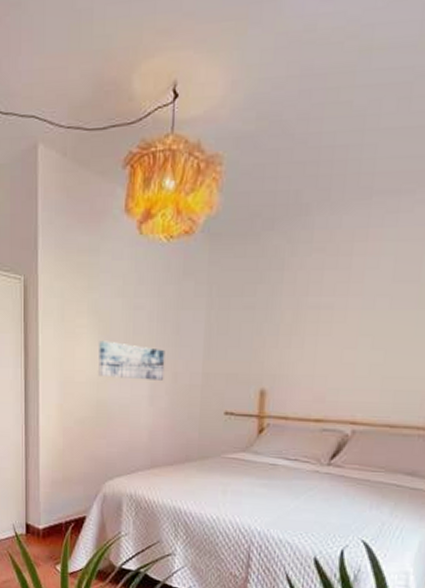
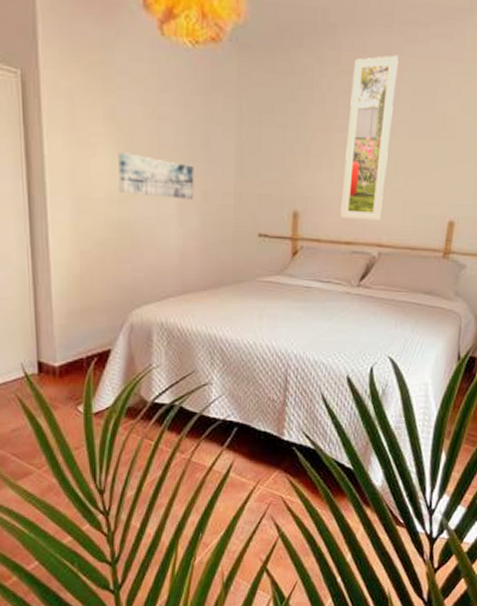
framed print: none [310,226,378,398] -> present [340,54,399,221]

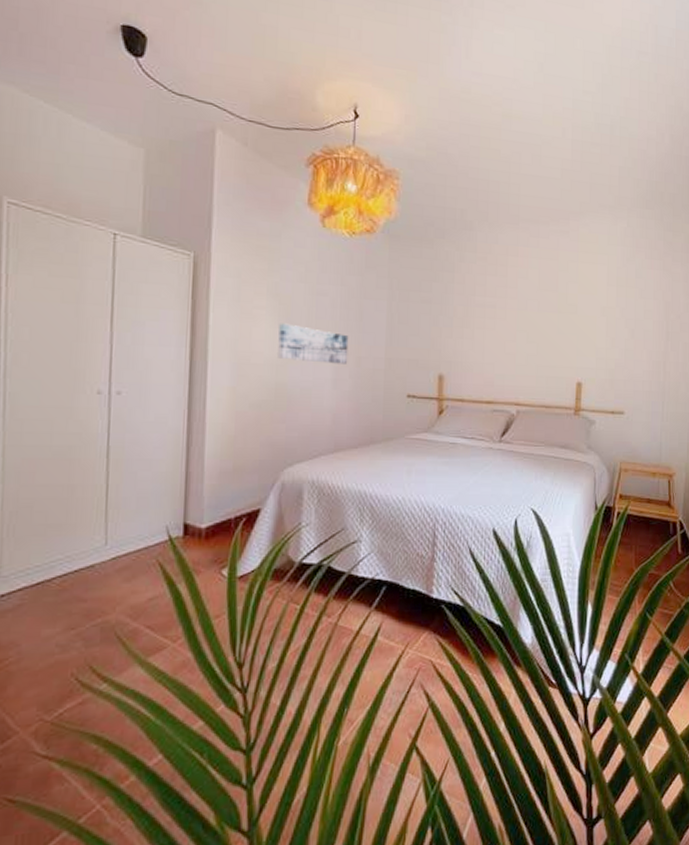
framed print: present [340,54,399,221] -> none [481,245,525,383]

